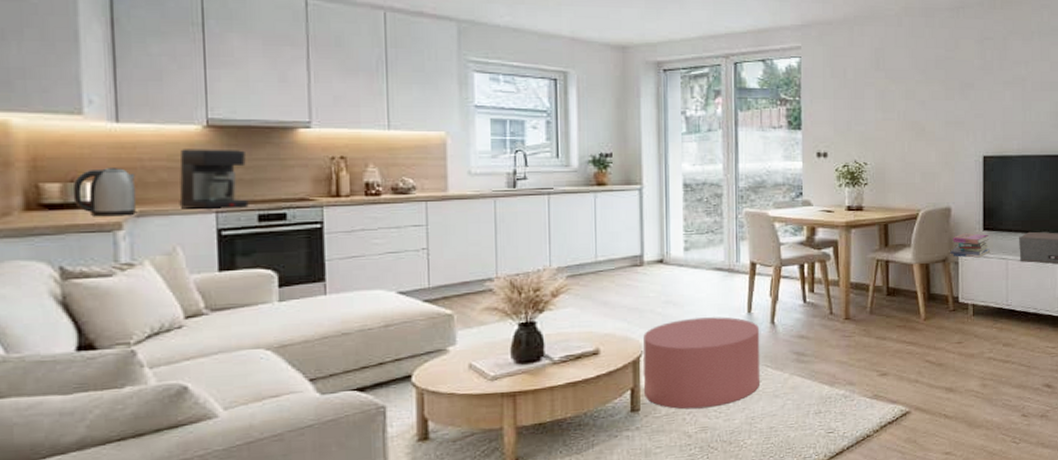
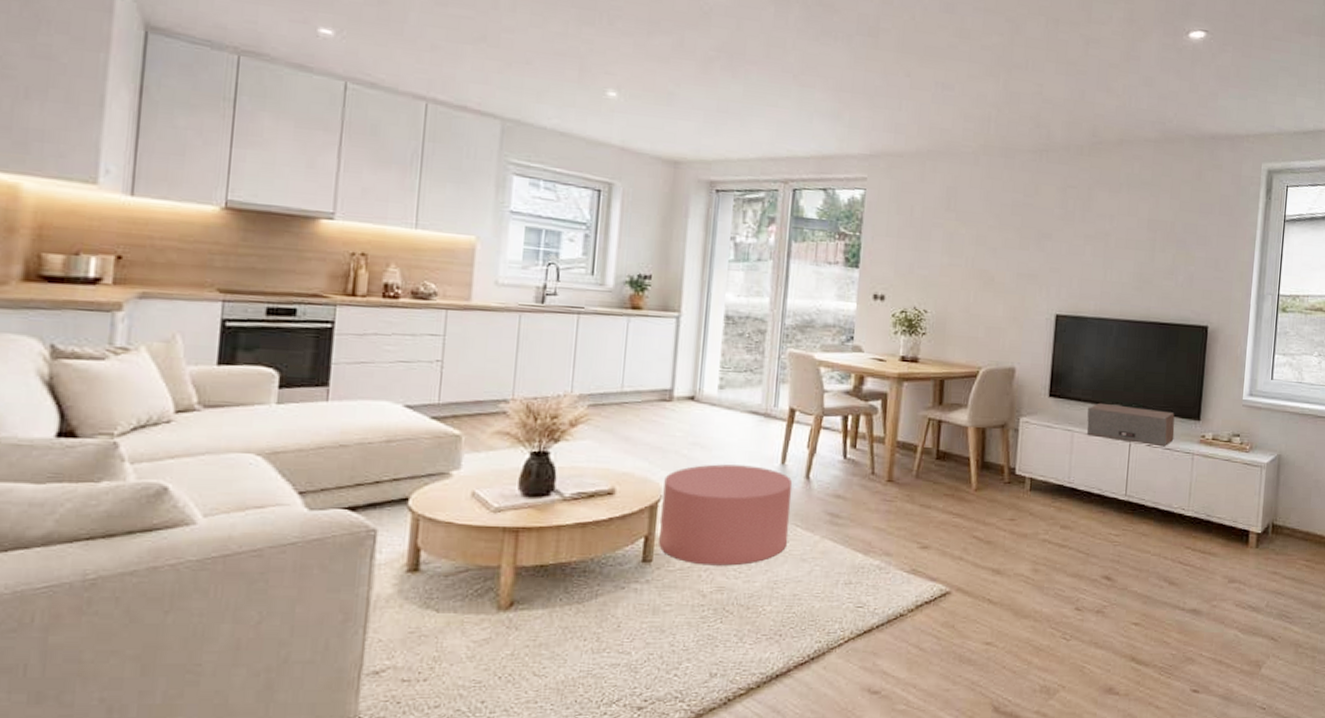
kettle: present [72,168,137,217] -> none [75,243,144,296]
coffee maker: present [179,149,249,210] -> none [185,230,262,299]
books: present [950,233,990,258] -> none [1010,398,1055,427]

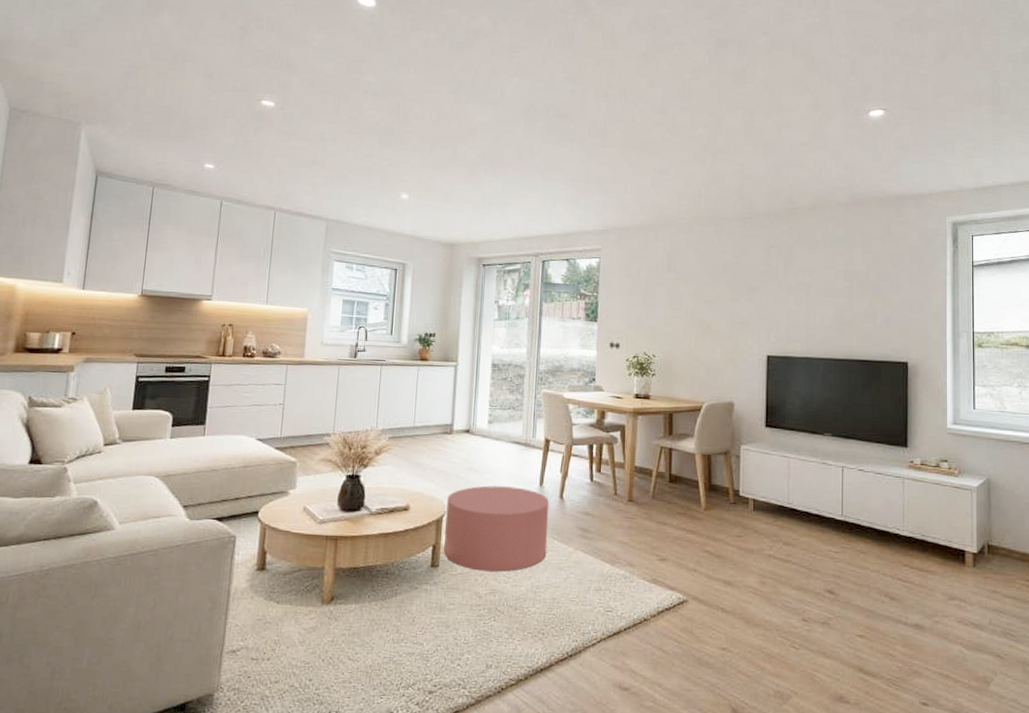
speaker: present [1087,402,1175,447] -> none [801,432,884,472]

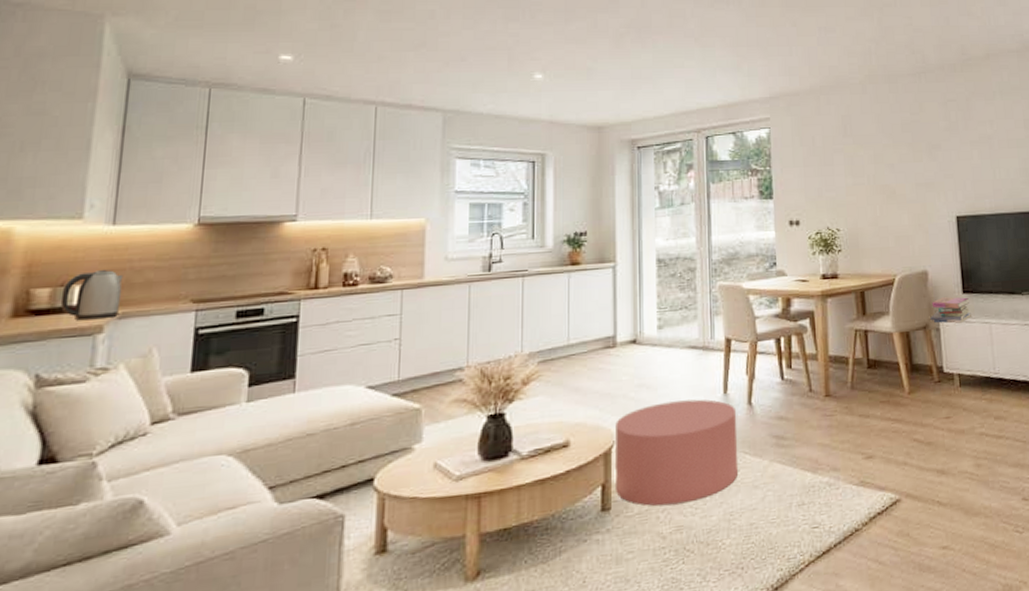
kettle: none [46,323,89,361] -> present [60,270,124,321]
books: none [732,428,772,454] -> present [930,297,971,324]

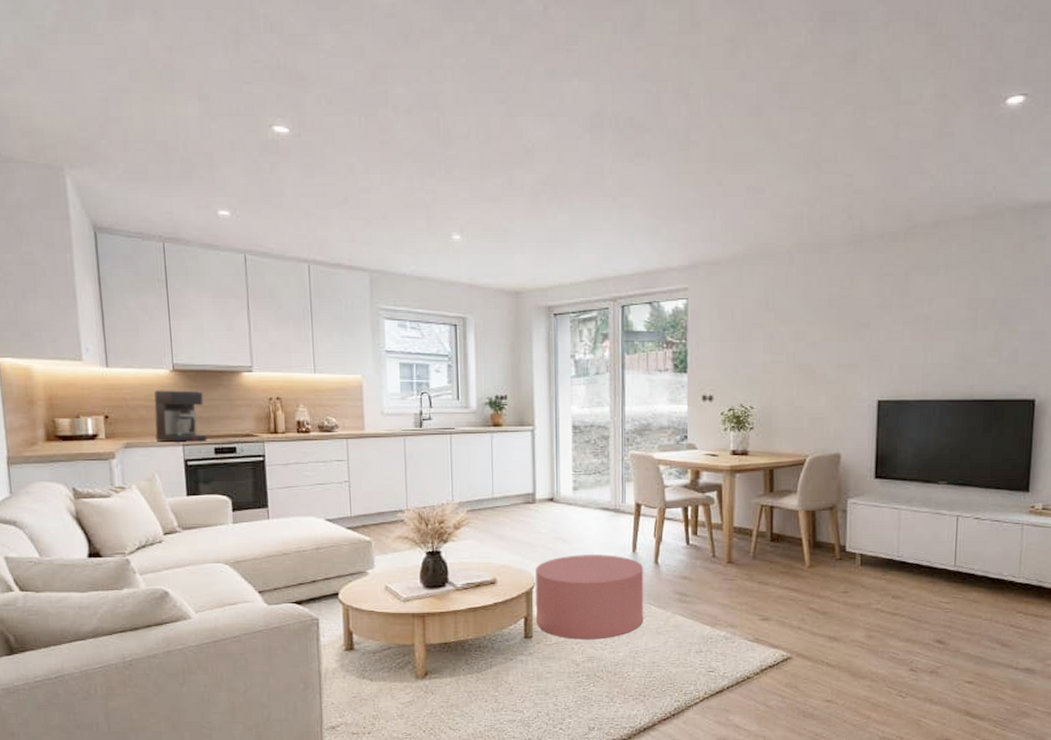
kettle: present [60,270,124,321] -> none [78,406,125,447]
coffee maker: none [161,246,231,309] -> present [154,390,208,443]
books: present [930,297,971,324] -> none [838,481,881,507]

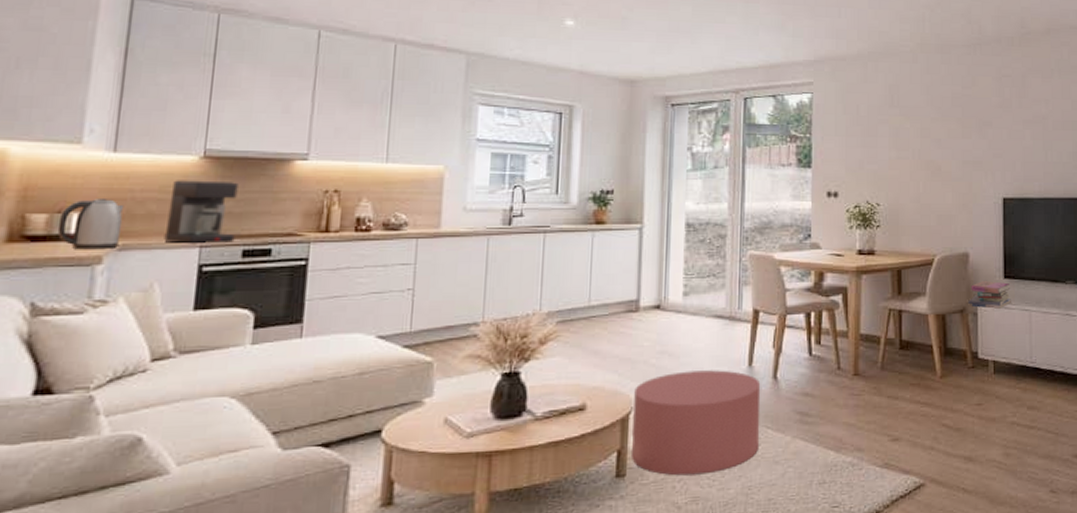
kettle: none [78,406,125,447] -> present [57,199,125,250]
books: none [838,481,881,507] -> present [968,281,1011,309]

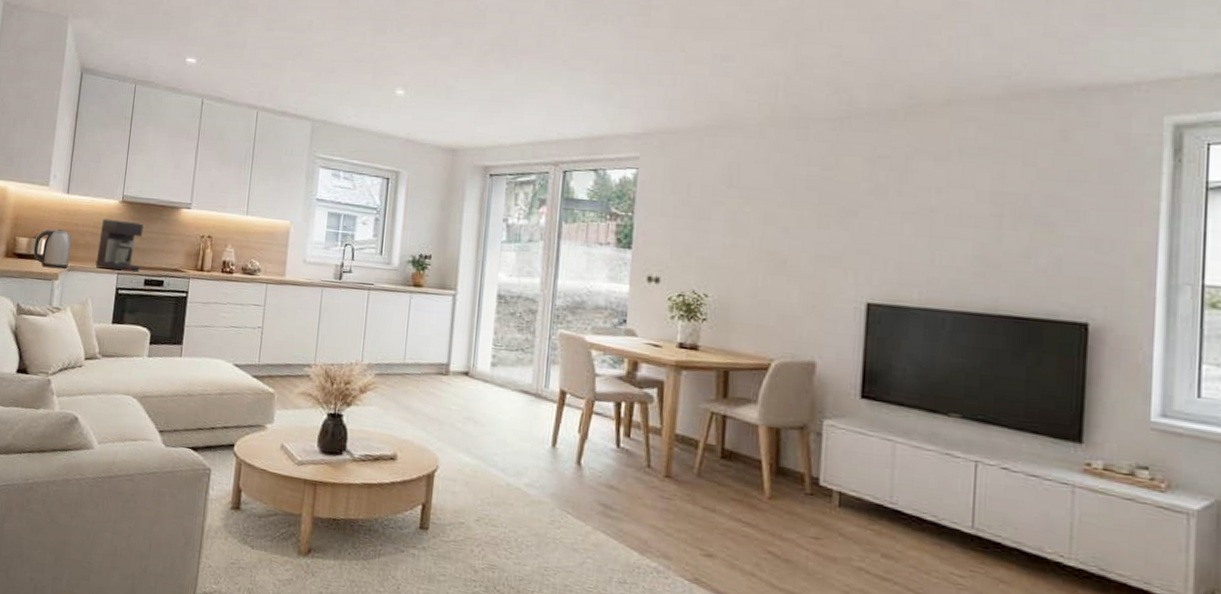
pouf: present [632,370,761,476] -> none [435,440,564,546]
books: present [968,281,1011,309] -> none [811,397,870,433]

